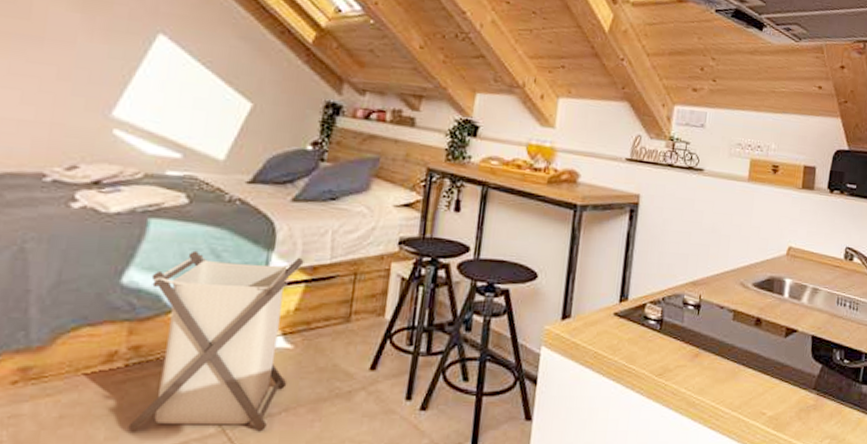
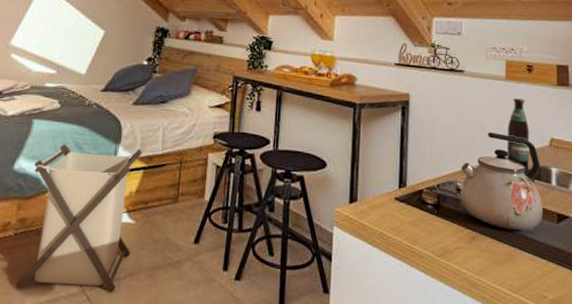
kettle: none [686,240,775,347] -> present [460,132,544,231]
bottle: none [740,202,768,284] -> present [507,98,530,173]

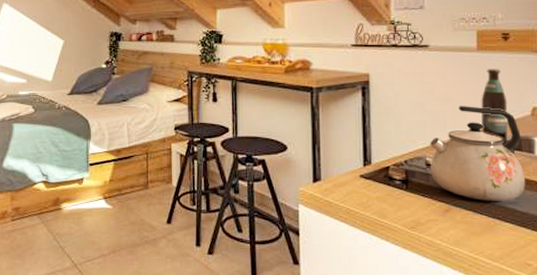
laundry basket: present [15,144,143,293] -> none [19,143,112,267]

